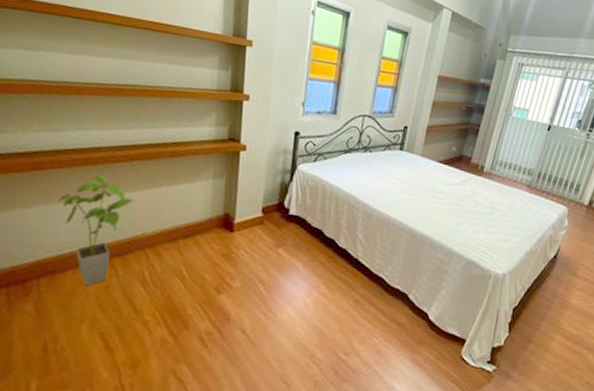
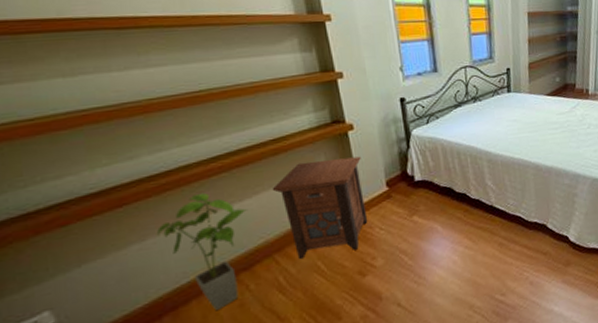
nightstand: none [161,169,246,266] -> present [272,156,368,260]

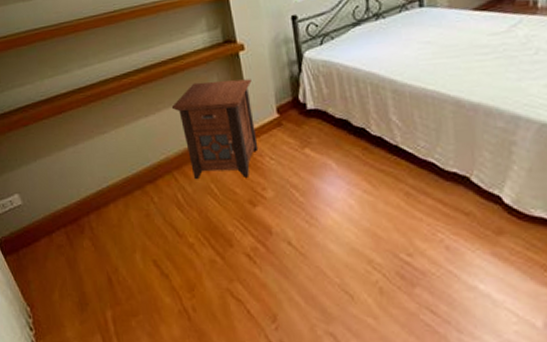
house plant: present [156,192,249,311] -> none [84,106,153,217]

